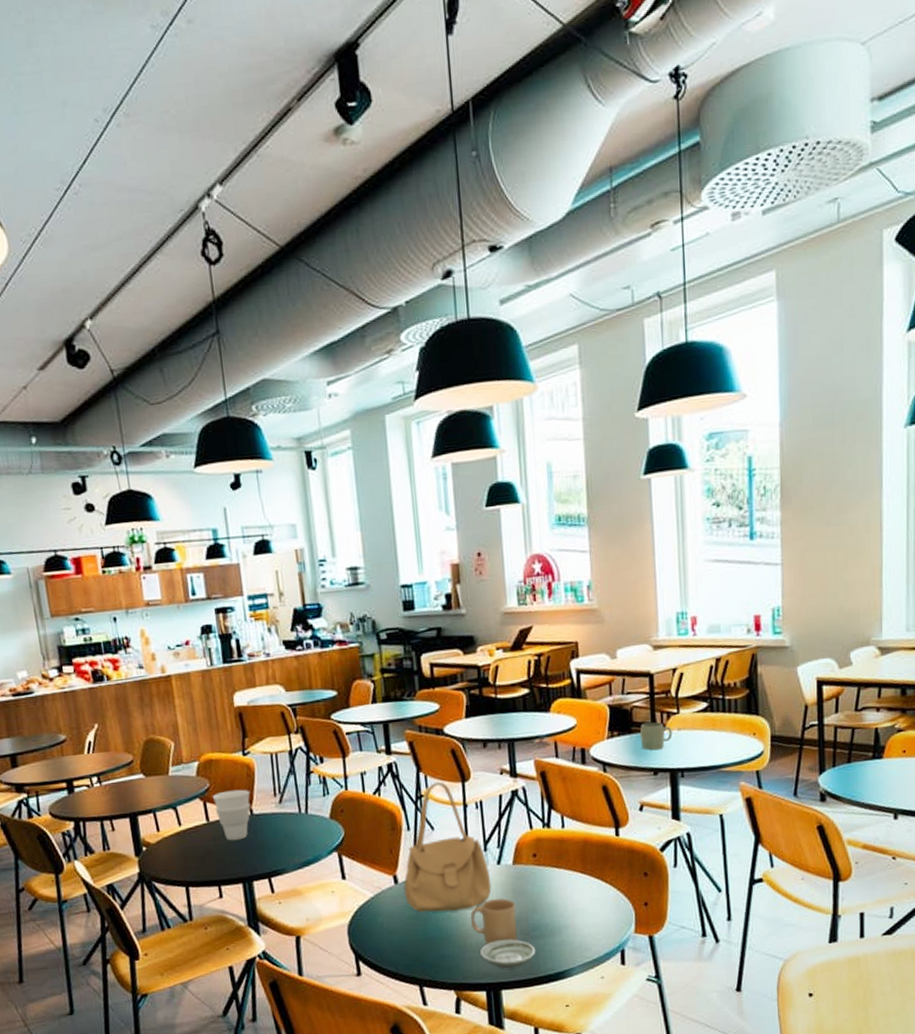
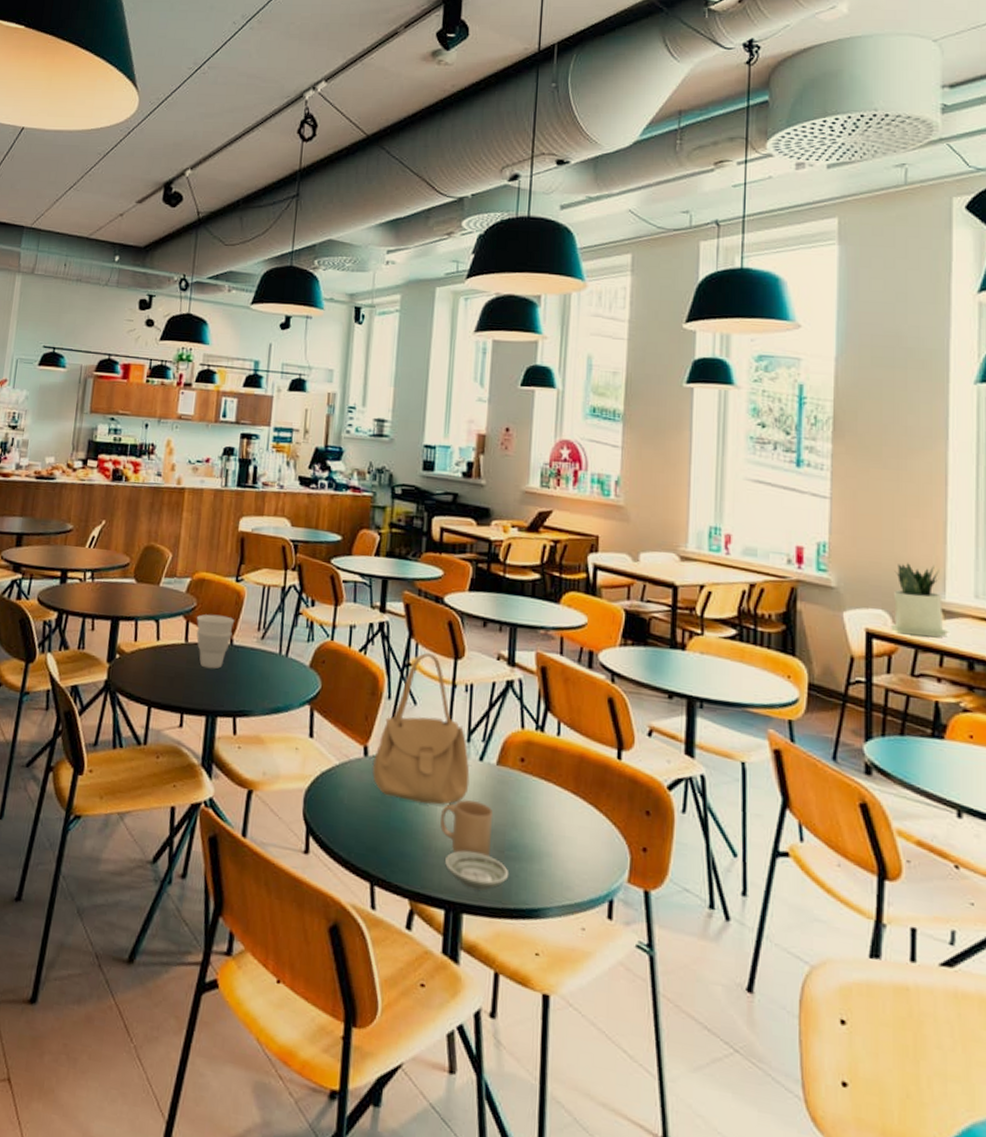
mug: present [639,722,673,750] -> none [656,637,694,670]
planter: none [837,608,886,676] -> present [891,563,949,638]

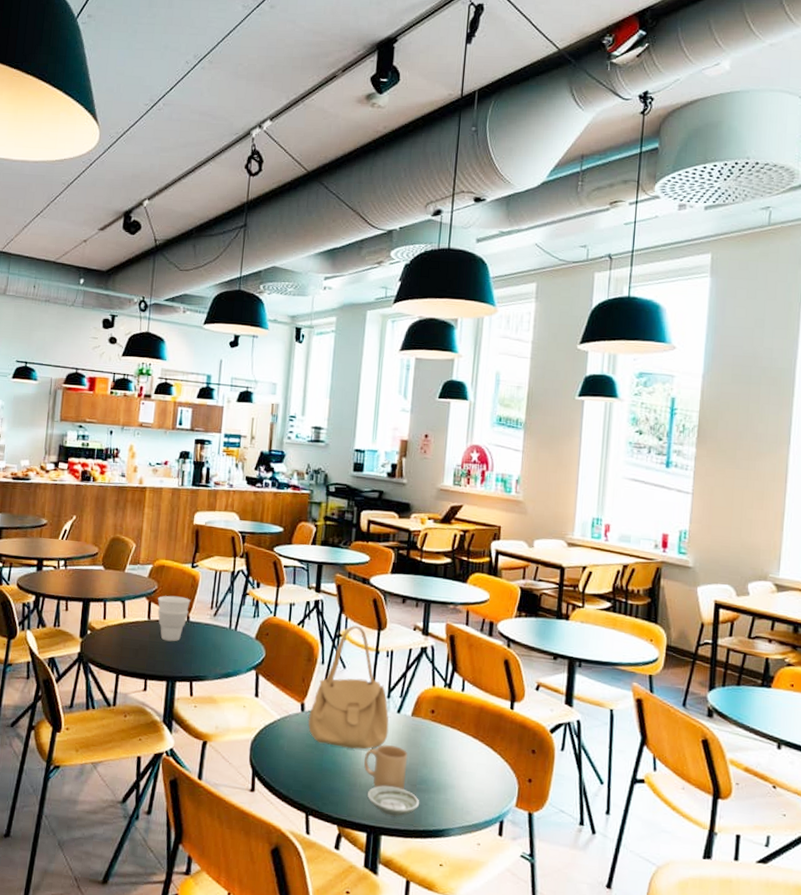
planter: present [891,563,949,638] -> none [735,547,780,607]

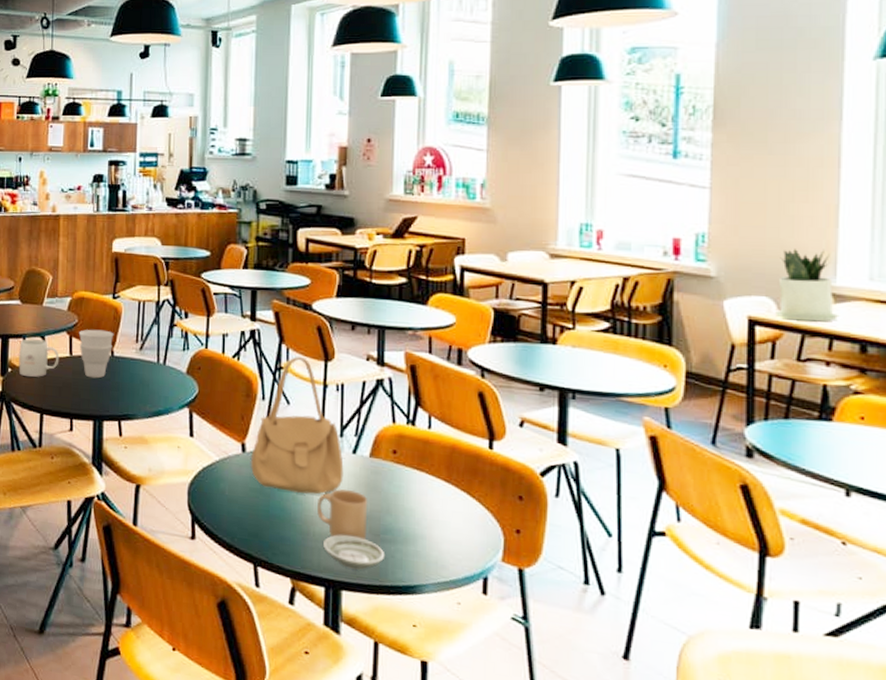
mug: none [98,603,138,640] -> present [18,339,60,378]
planter: none [735,547,780,607] -> present [776,249,840,322]

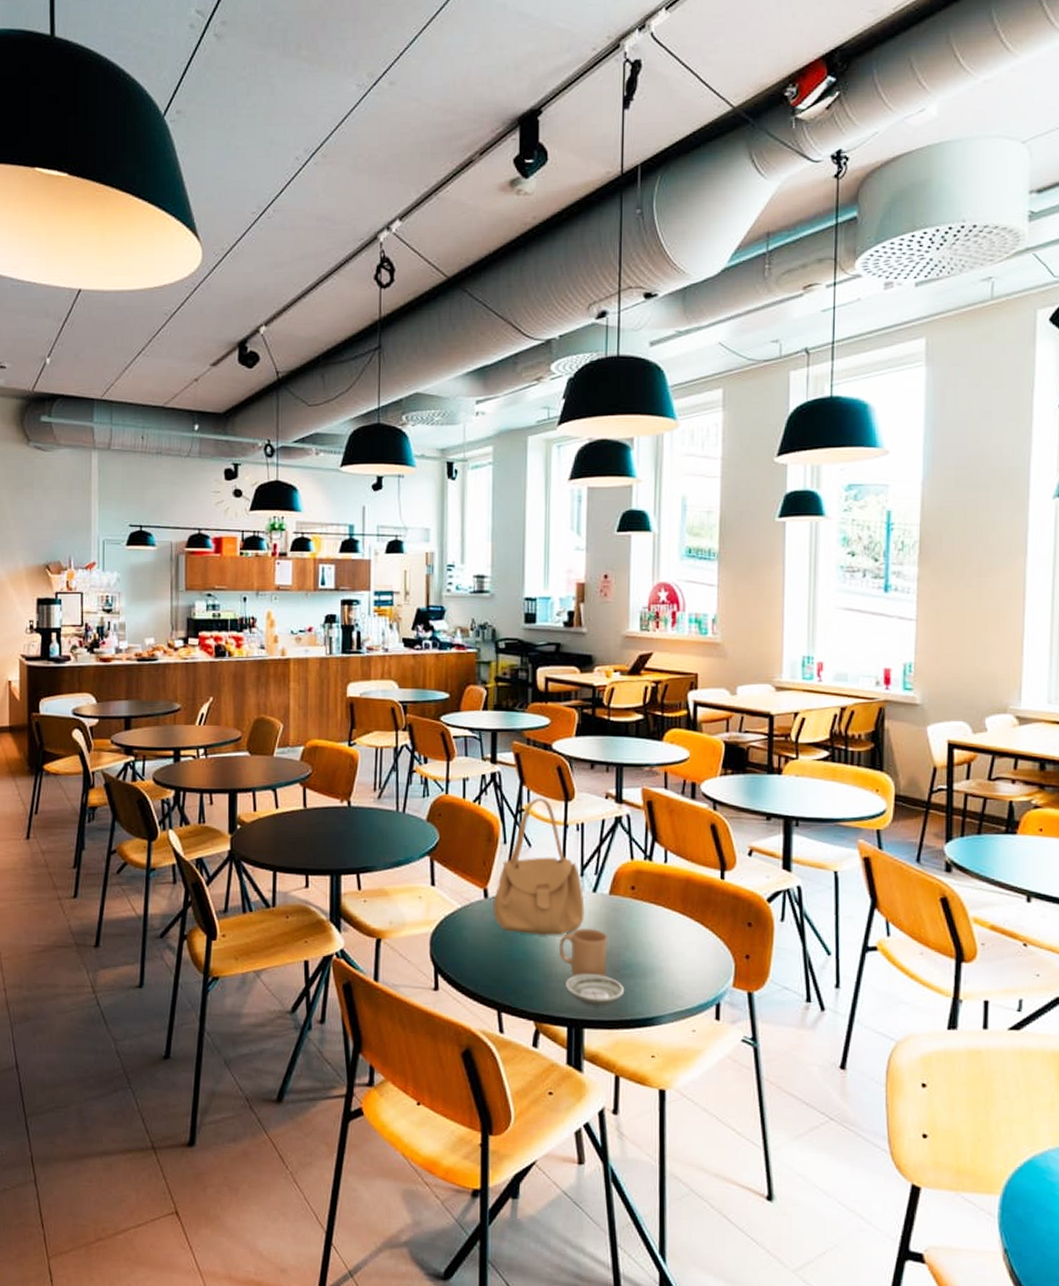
mug: present [18,339,60,378] -> none [248,792,293,834]
cup: present [78,329,114,379] -> none [312,779,351,831]
planter: present [776,249,840,322] -> none [971,675,1024,743]

